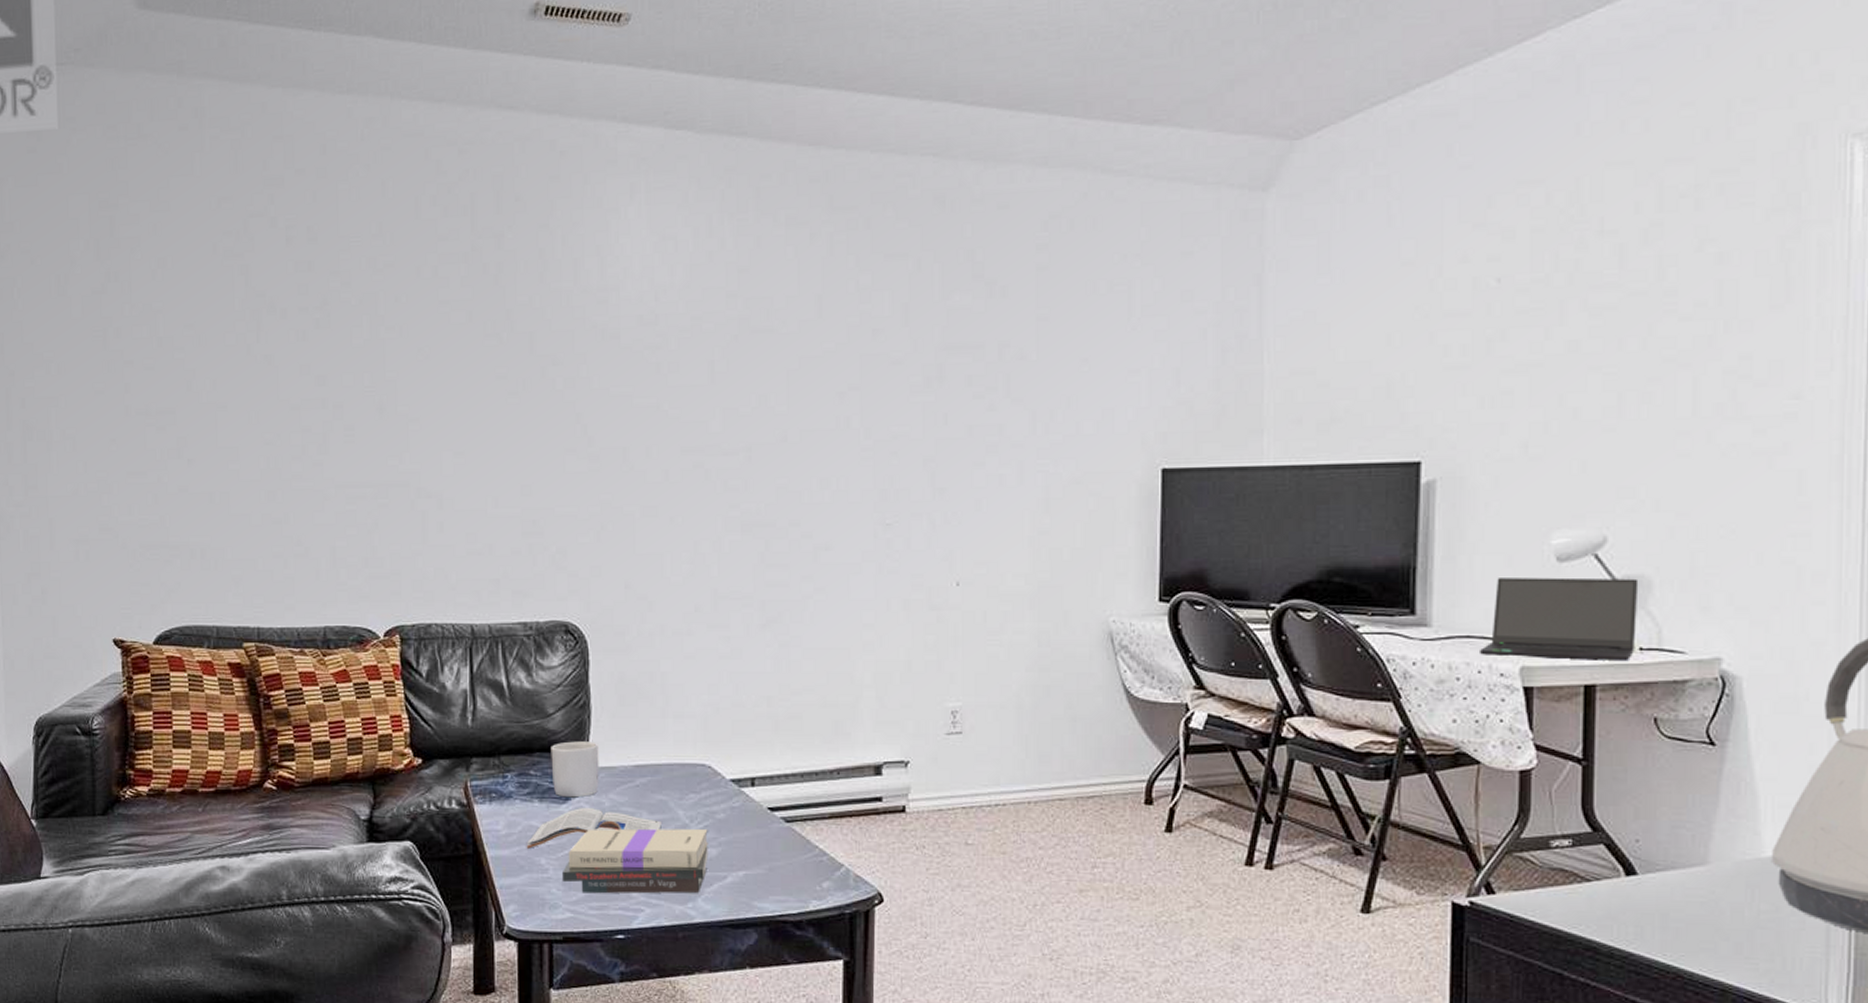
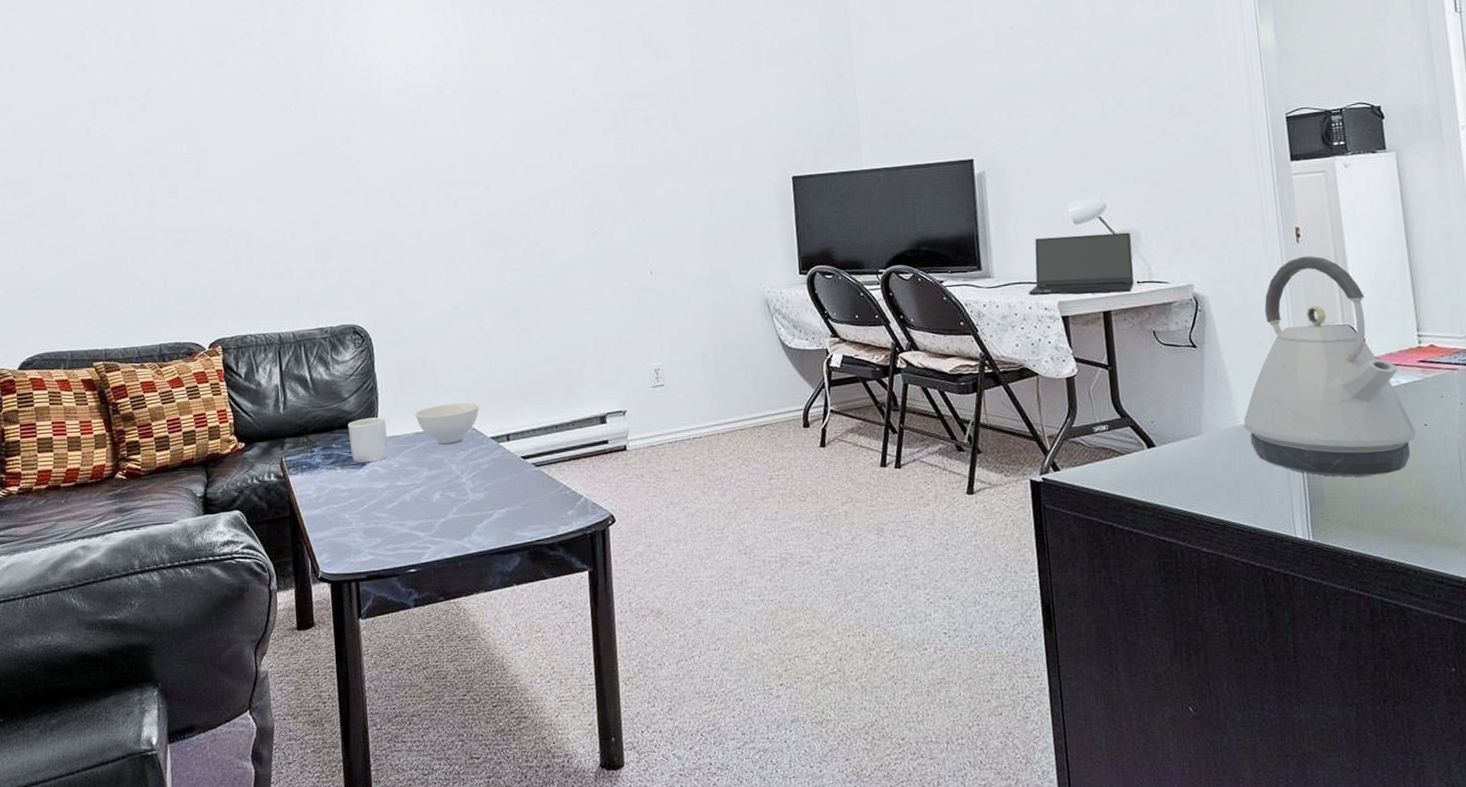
magazine: present [526,807,661,850] -> none [332,469,439,508]
books: present [561,828,708,894] -> none [362,477,478,539]
bowl: none [636,732,720,785] -> present [414,402,480,446]

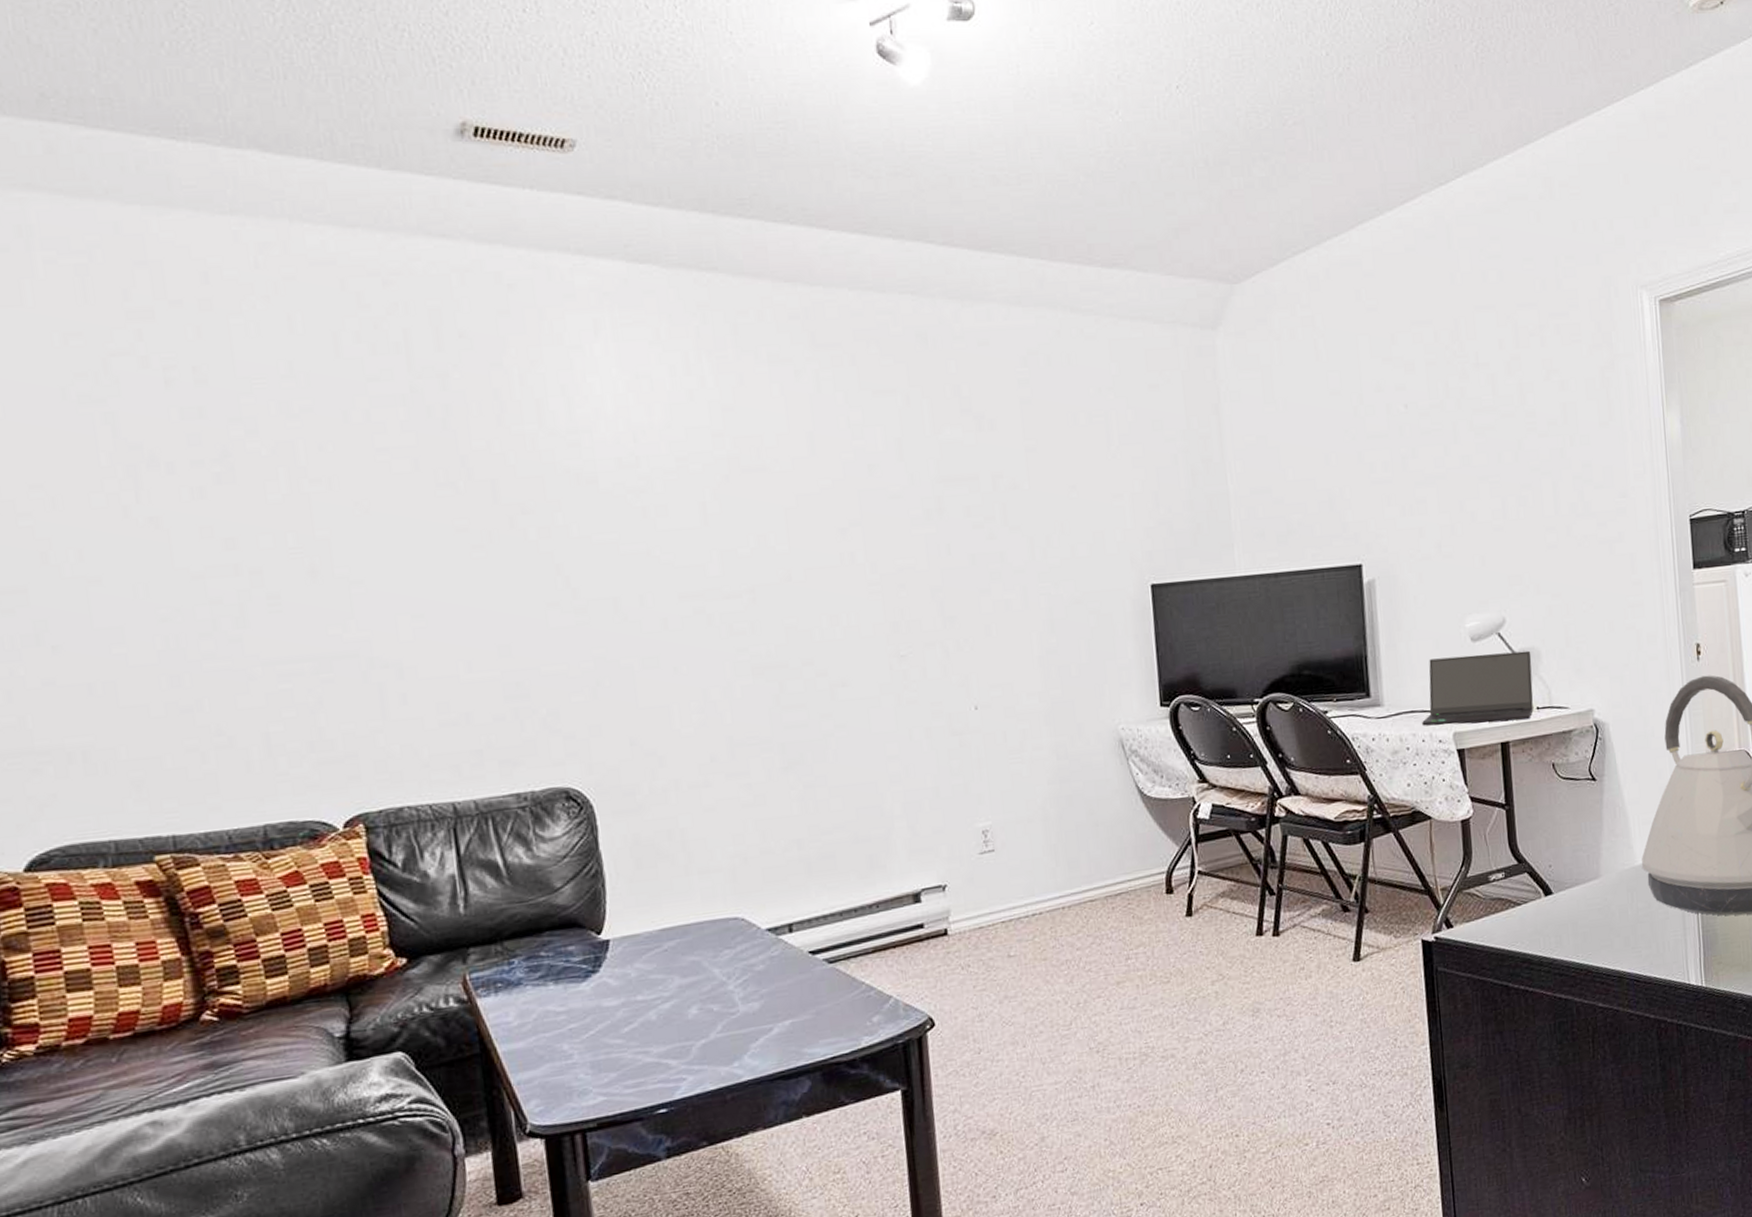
mug: present [348,417,388,464] -> none [562,911,623,976]
bowl: present [414,402,480,446] -> none [659,885,751,944]

